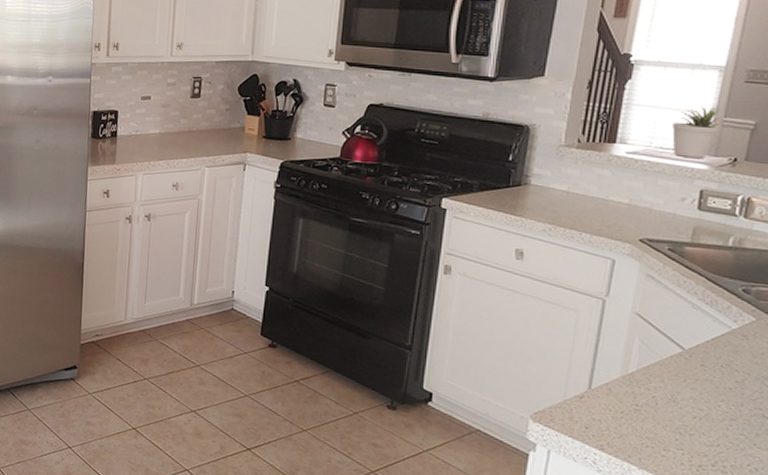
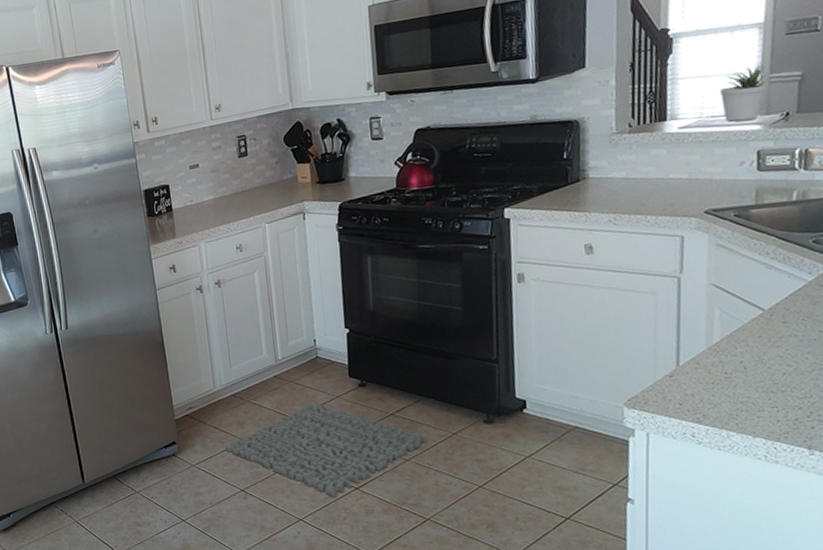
floor mat: none [125,353,327,454] -> present [225,402,427,498]

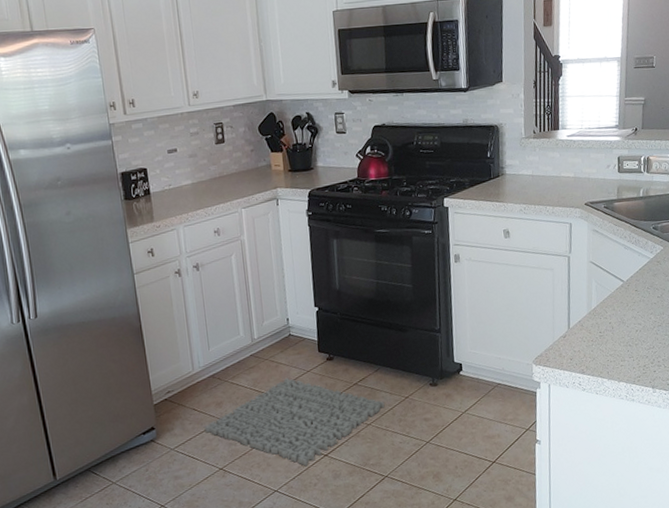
potted plant: present [720,63,768,122] -> none [594,88,624,133]

